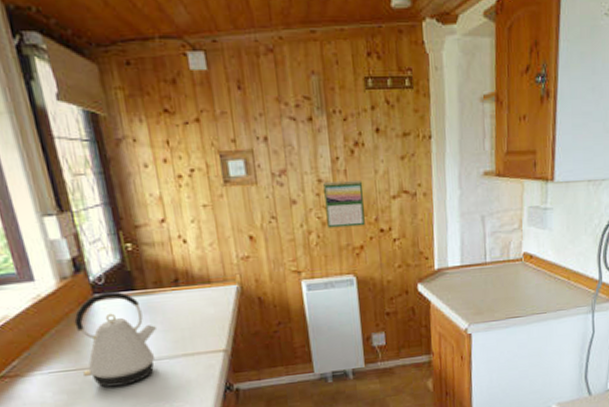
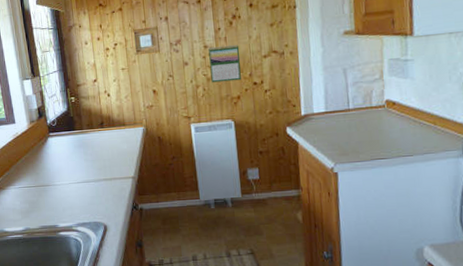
kettle: present [74,291,158,387] -> none [36,131,88,201]

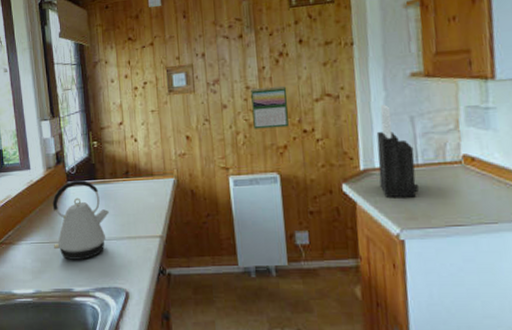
kettle: none [36,131,88,201] -> present [52,179,110,260]
knife block: none [315,59,349,138] -> present [376,105,419,198]

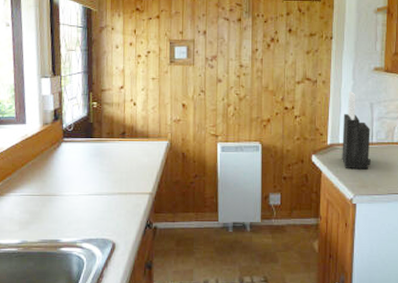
kettle: present [52,179,110,260] -> none [44,137,104,212]
calendar: present [251,85,289,129] -> none [243,66,275,104]

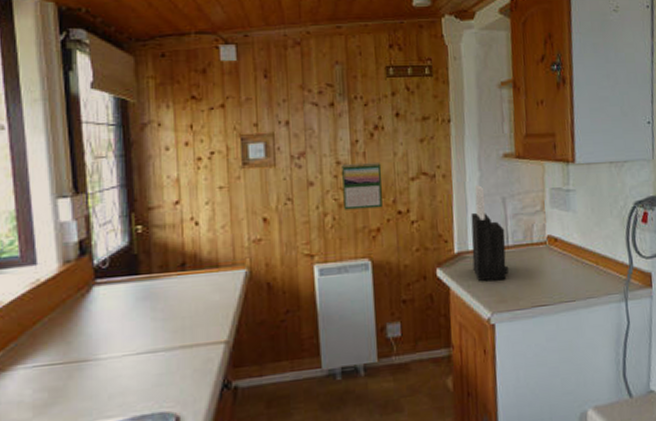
calendar: none [243,66,275,104] -> present [342,162,383,210]

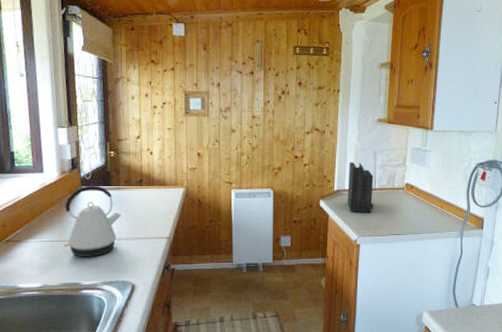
kettle: none [70,276,157,384] -> present [64,185,122,257]
calendar: present [342,162,383,210] -> none [256,117,285,153]

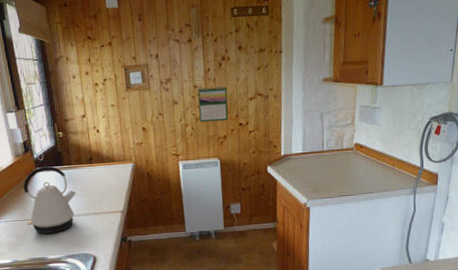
calendar: none [256,117,285,153] -> present [198,85,228,123]
knife block: present [347,141,374,213] -> none [295,104,322,176]

